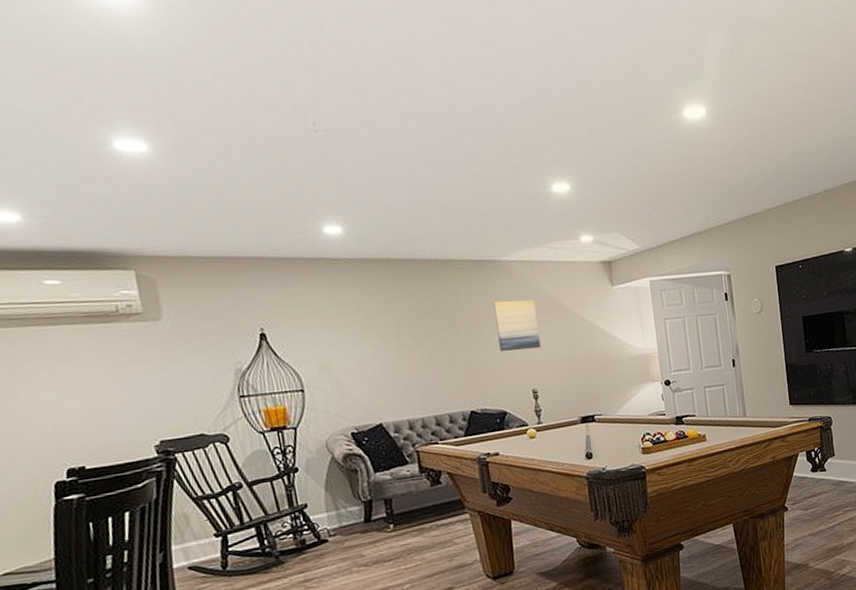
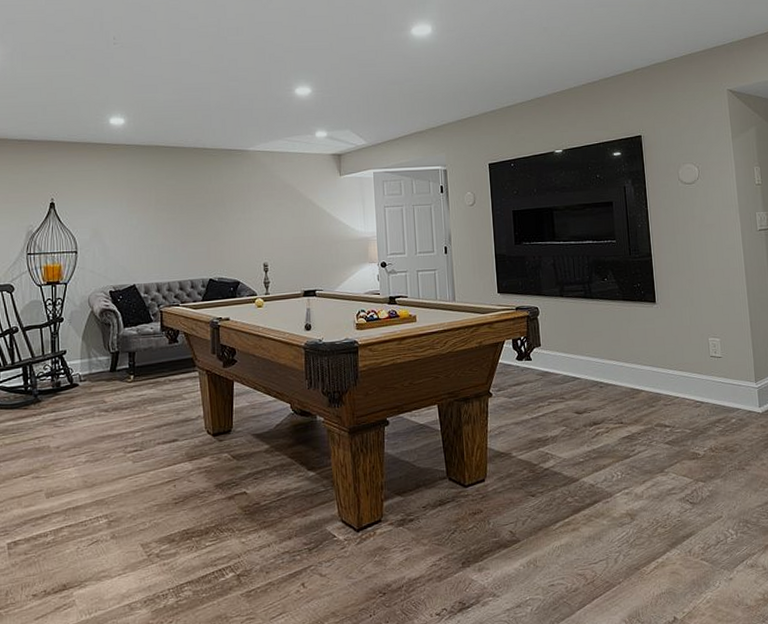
wall art: present [493,299,541,351] -> none [238,184,274,228]

